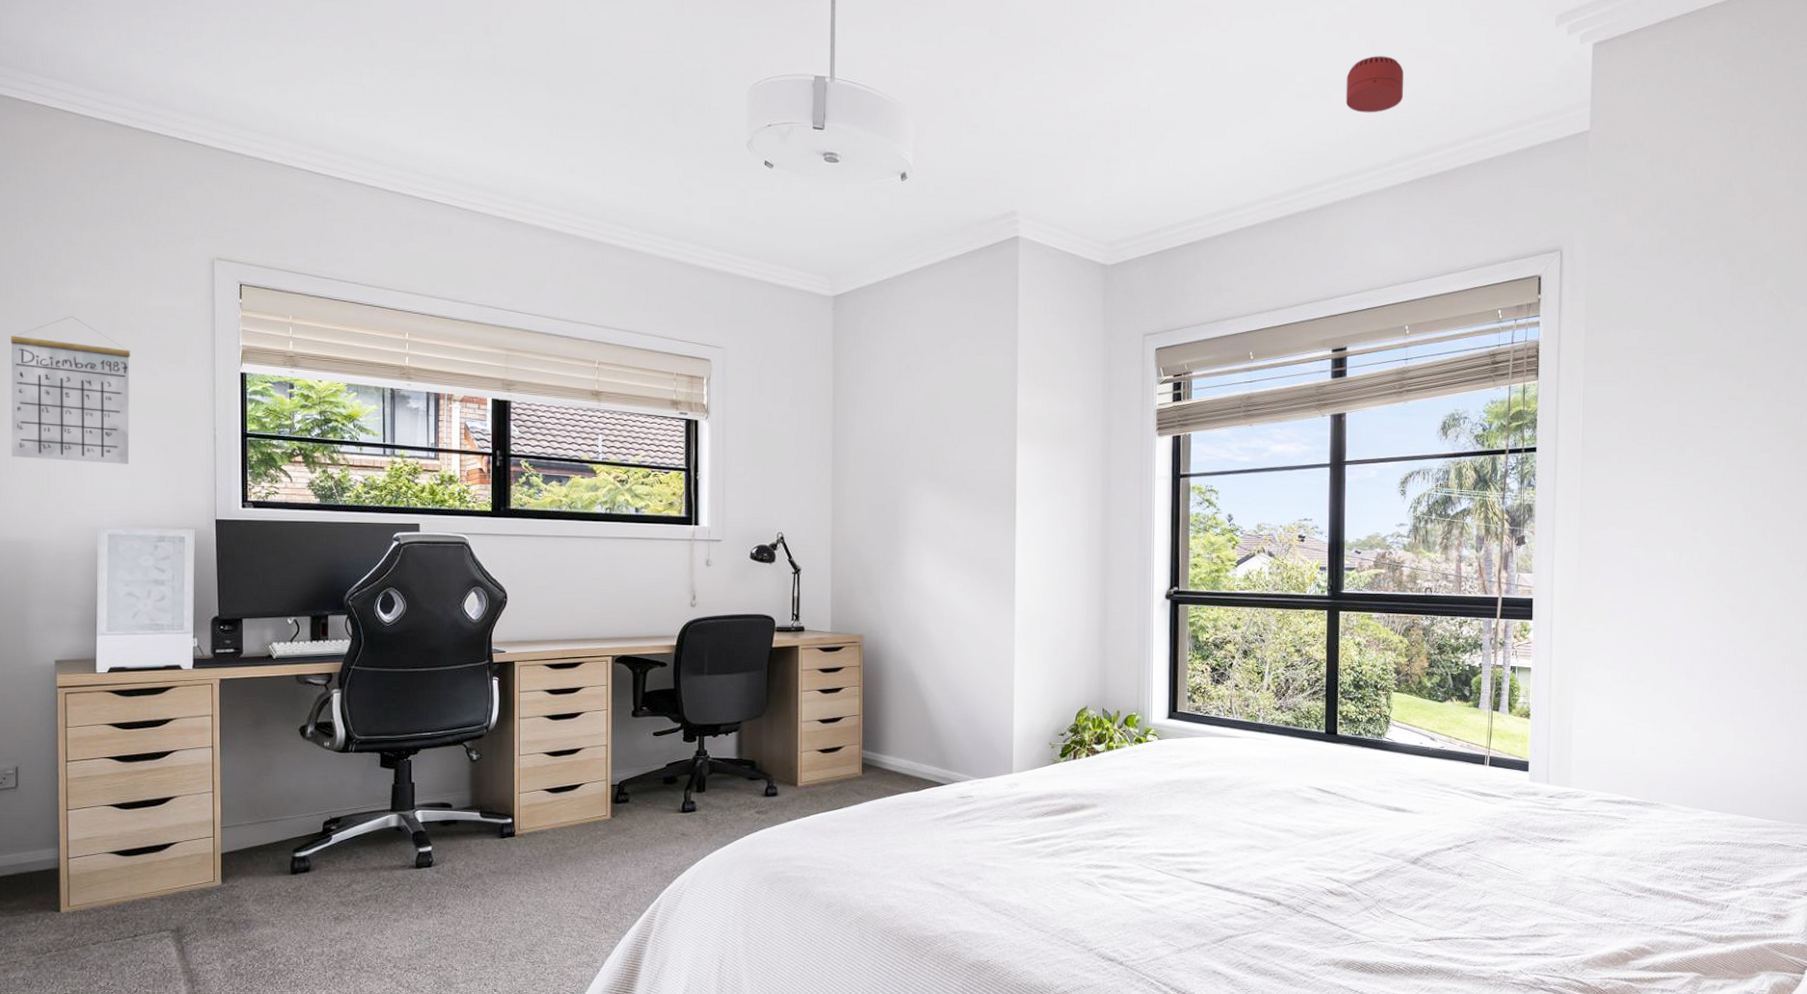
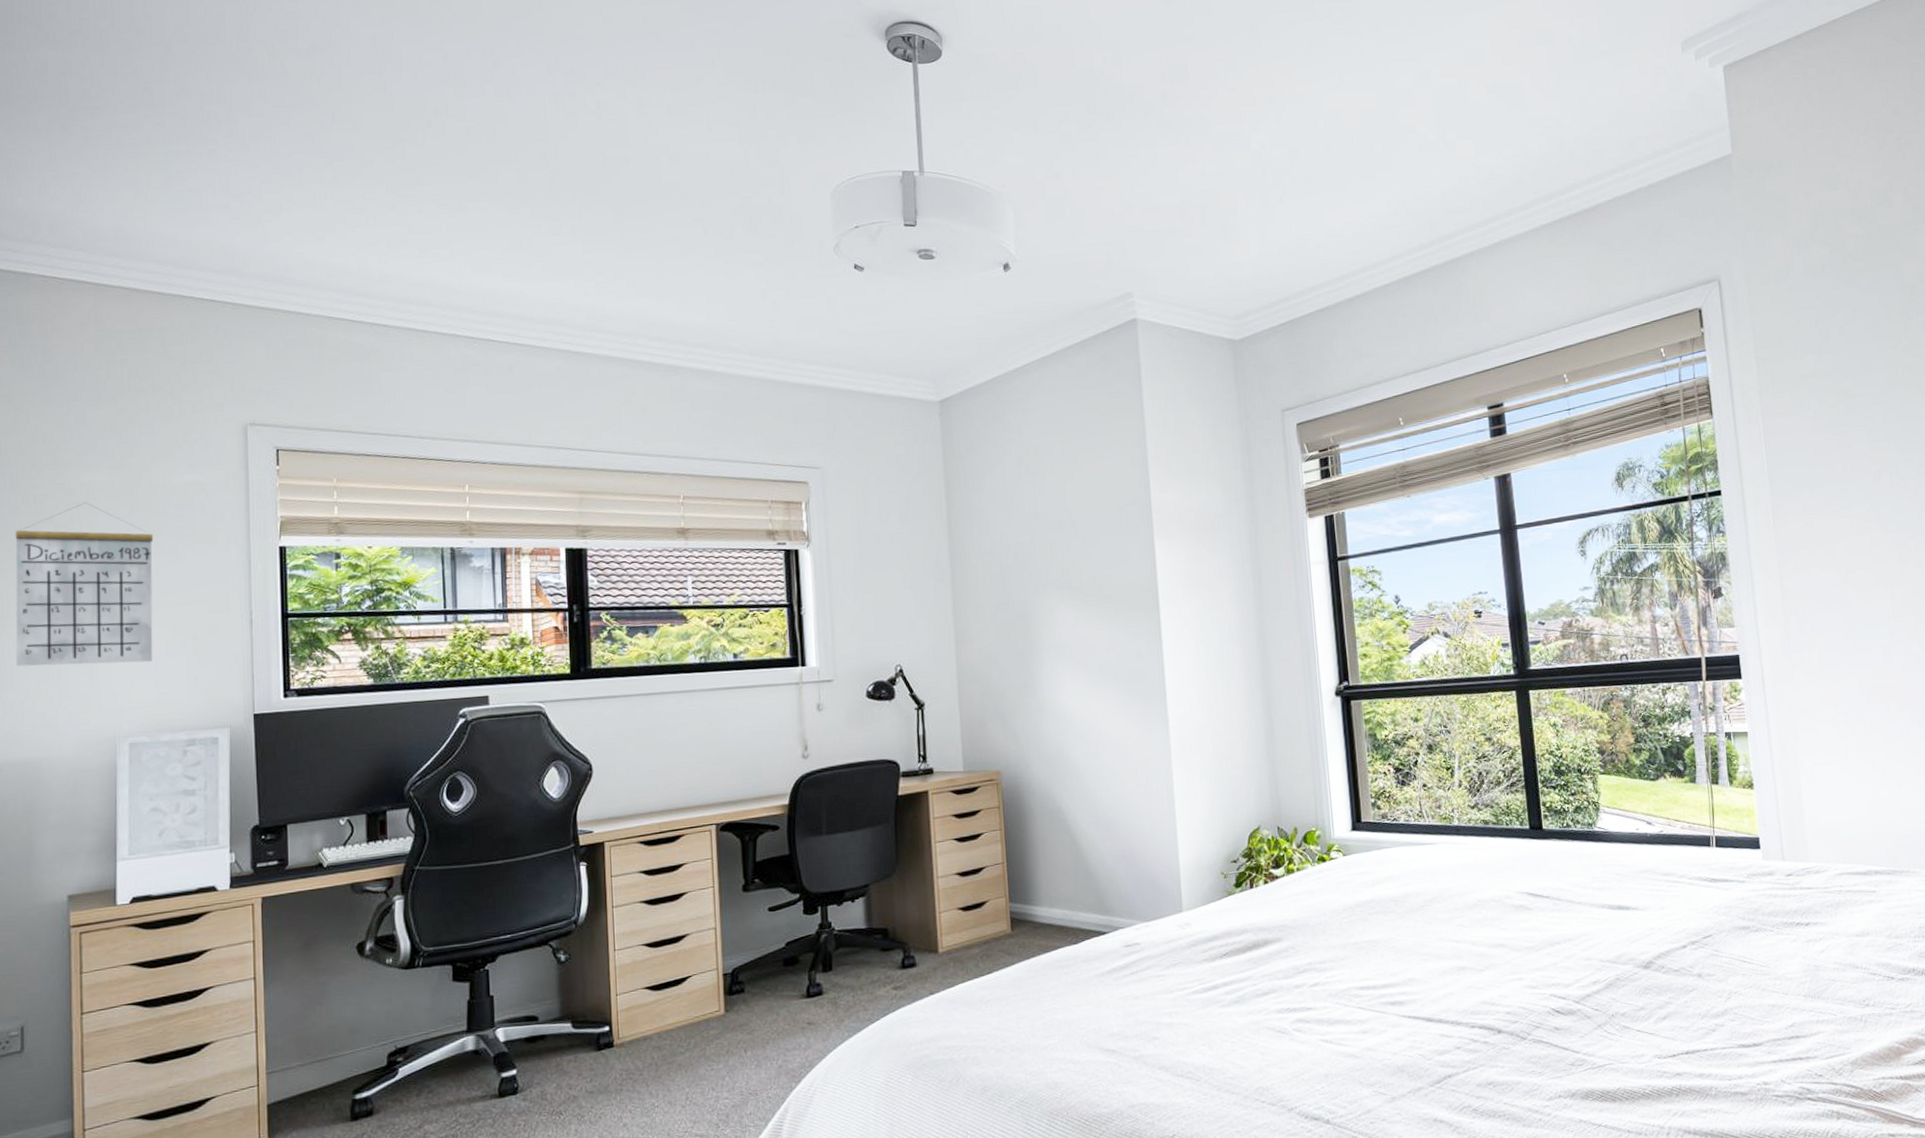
smoke detector: present [1346,56,1404,113] -> none [1469,98,1533,158]

